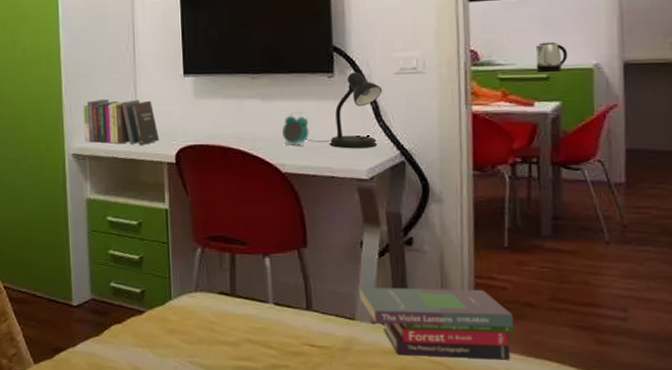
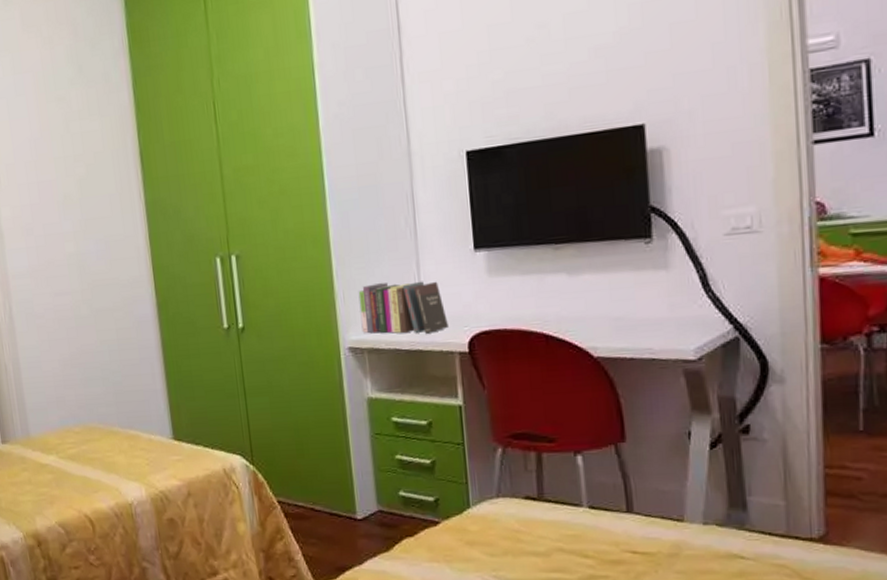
alarm clock: present [281,112,309,148] -> none [592,285,625,327]
desk lamp: present [306,72,383,149] -> none [621,235,711,326]
books: present [359,287,514,360] -> none [687,480,872,560]

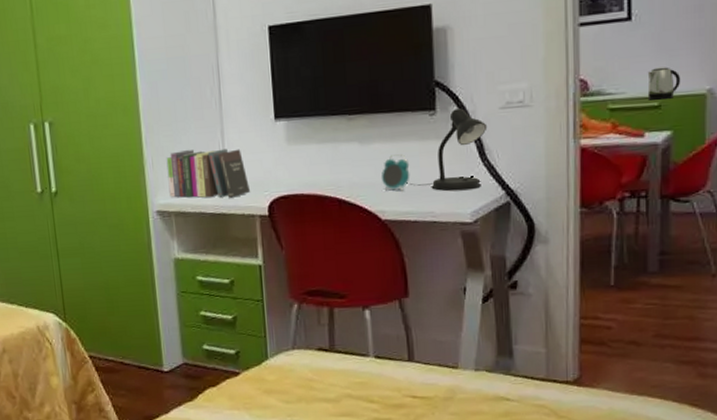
alarm clock: none [592,285,625,327] -> present [381,154,410,193]
desk lamp: none [621,235,711,326] -> present [406,108,488,192]

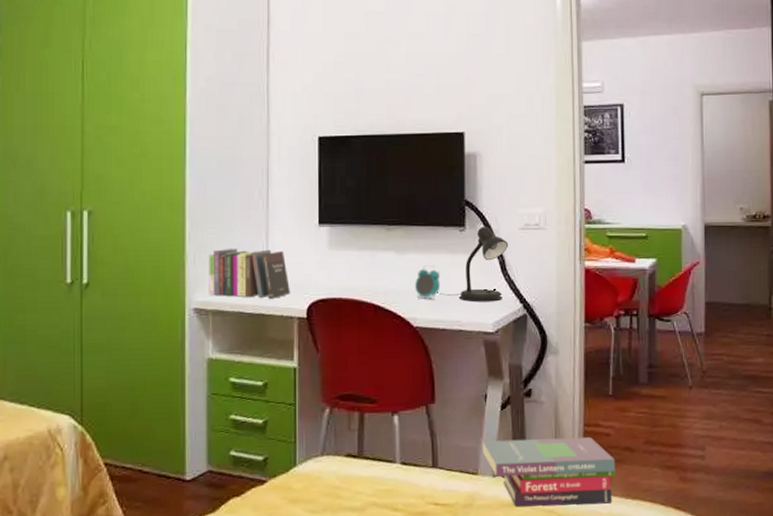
books: none [462,330,618,401] -> present [482,436,616,507]
kettle: present [647,67,681,101] -> none [637,204,663,232]

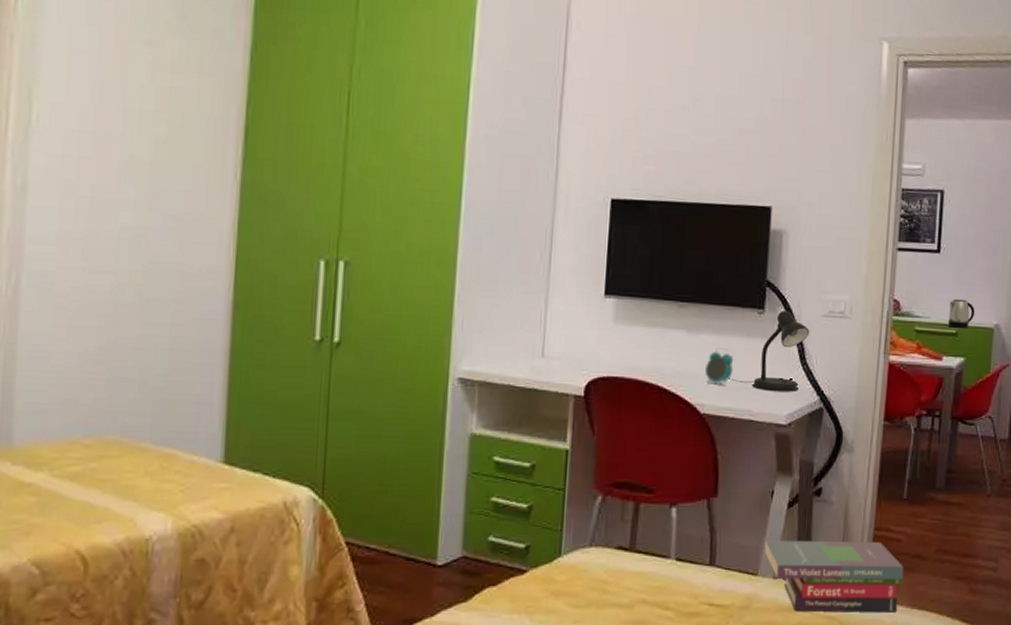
books: present [208,249,290,299] -> none [476,315,568,373]
kettle: none [637,204,663,232] -> present [947,298,975,330]

